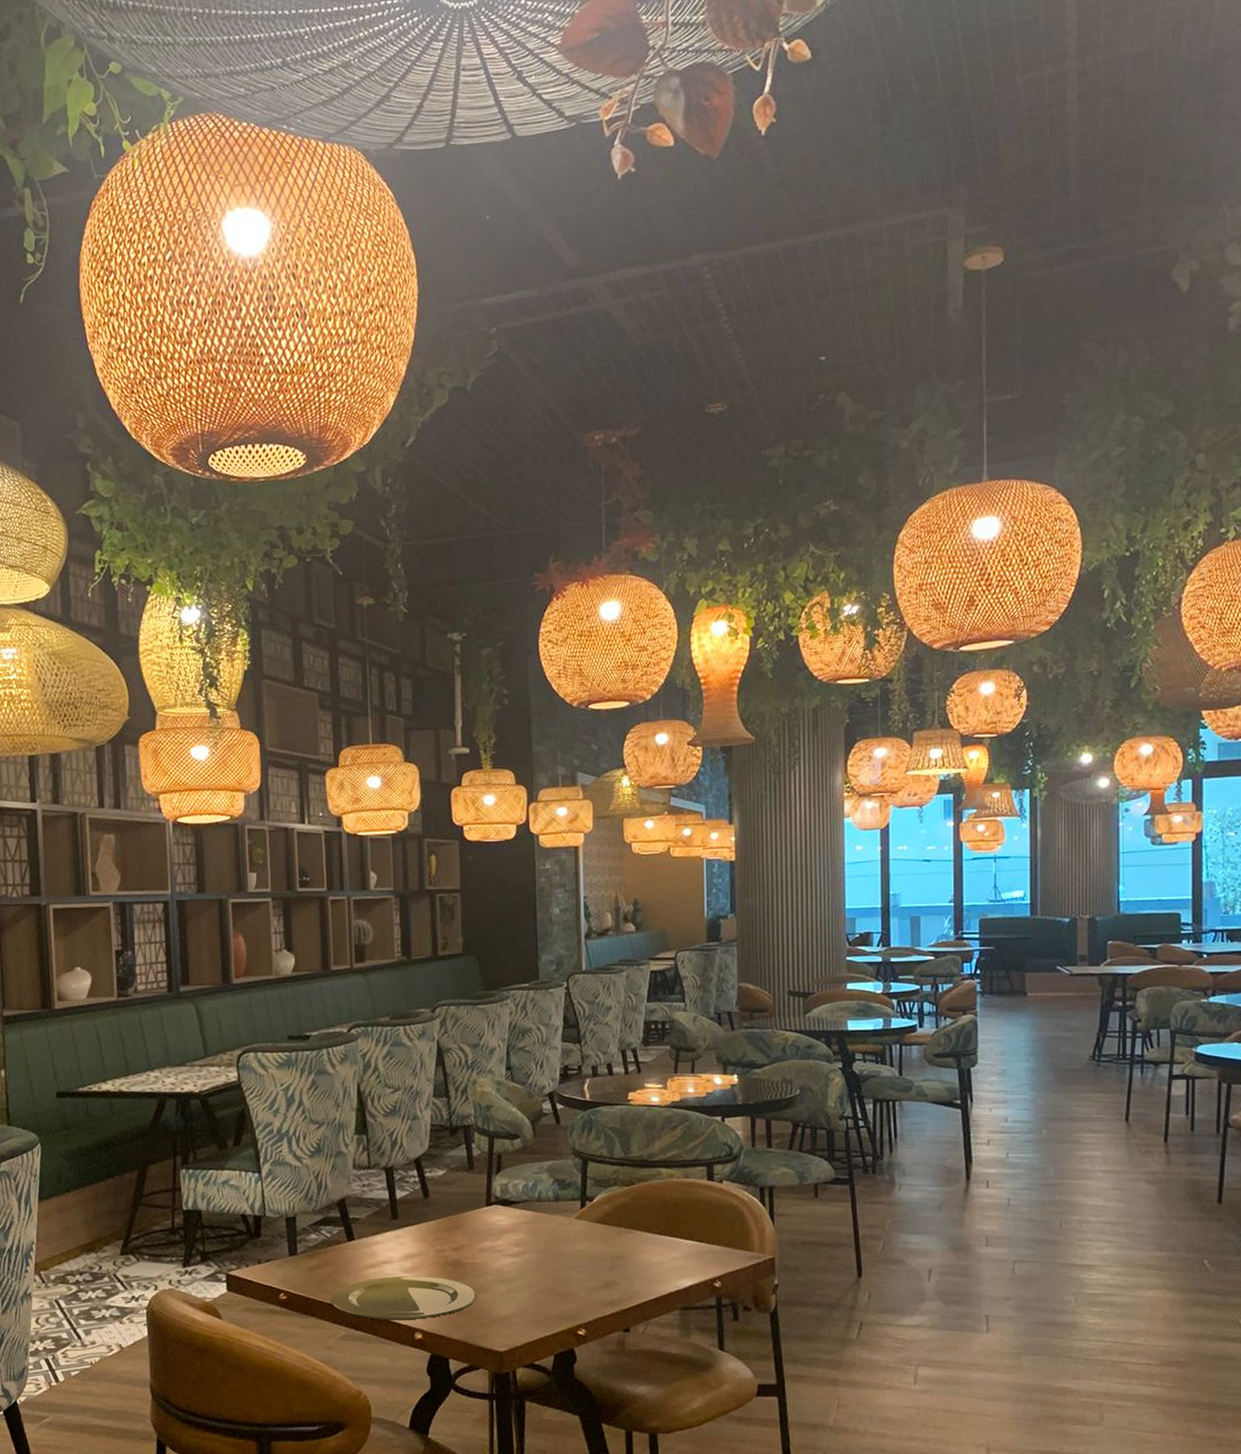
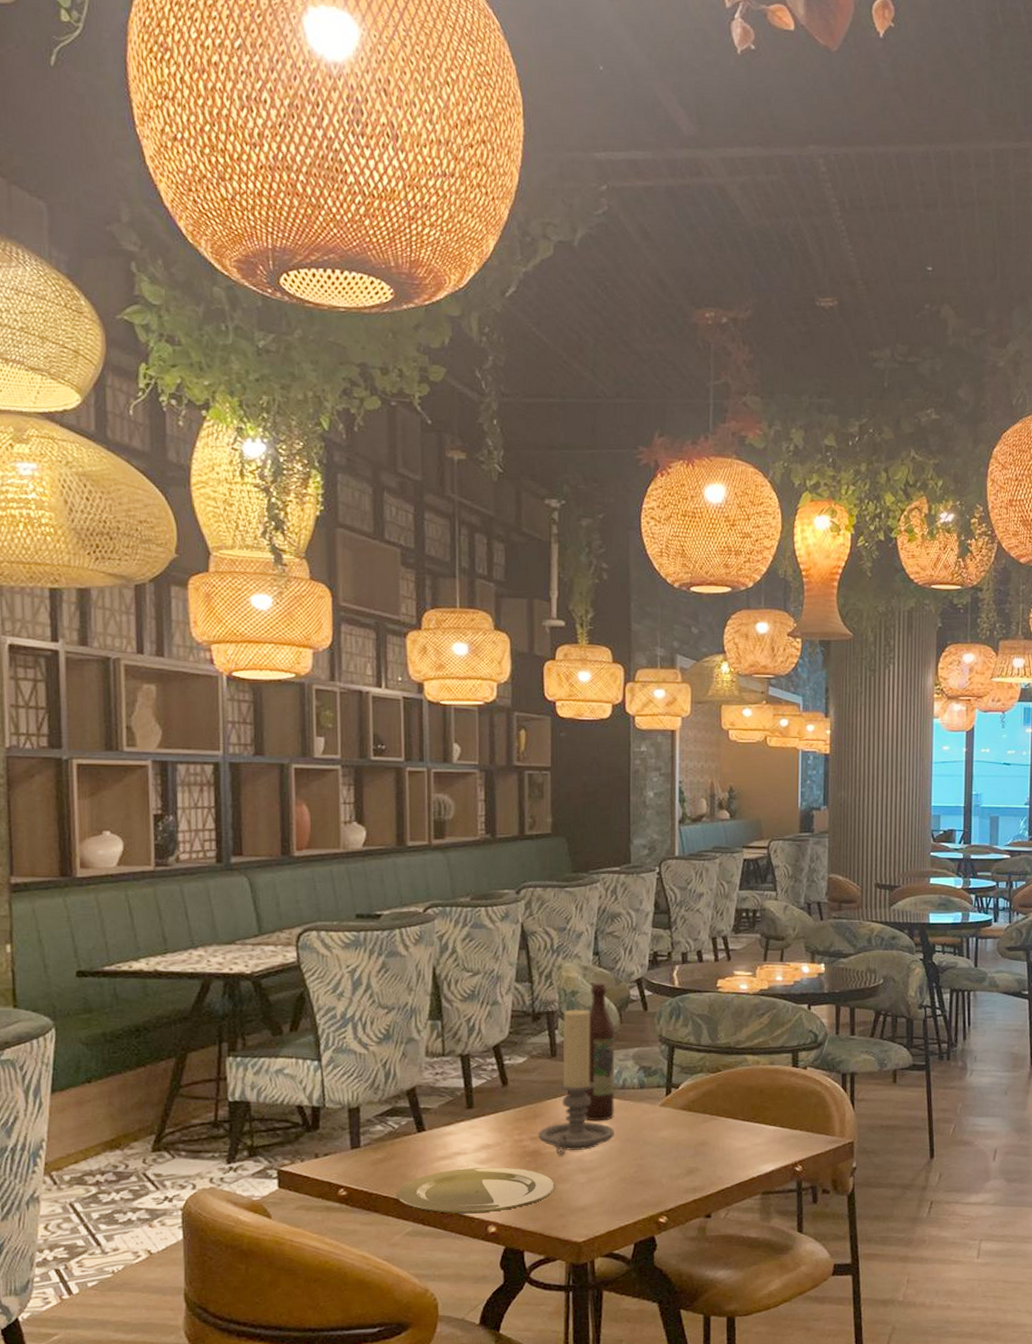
candle holder: none [459,1122,531,1266] -> present [538,1008,614,1155]
wine bottle: none [501,1096,532,1233] -> present [583,981,615,1121]

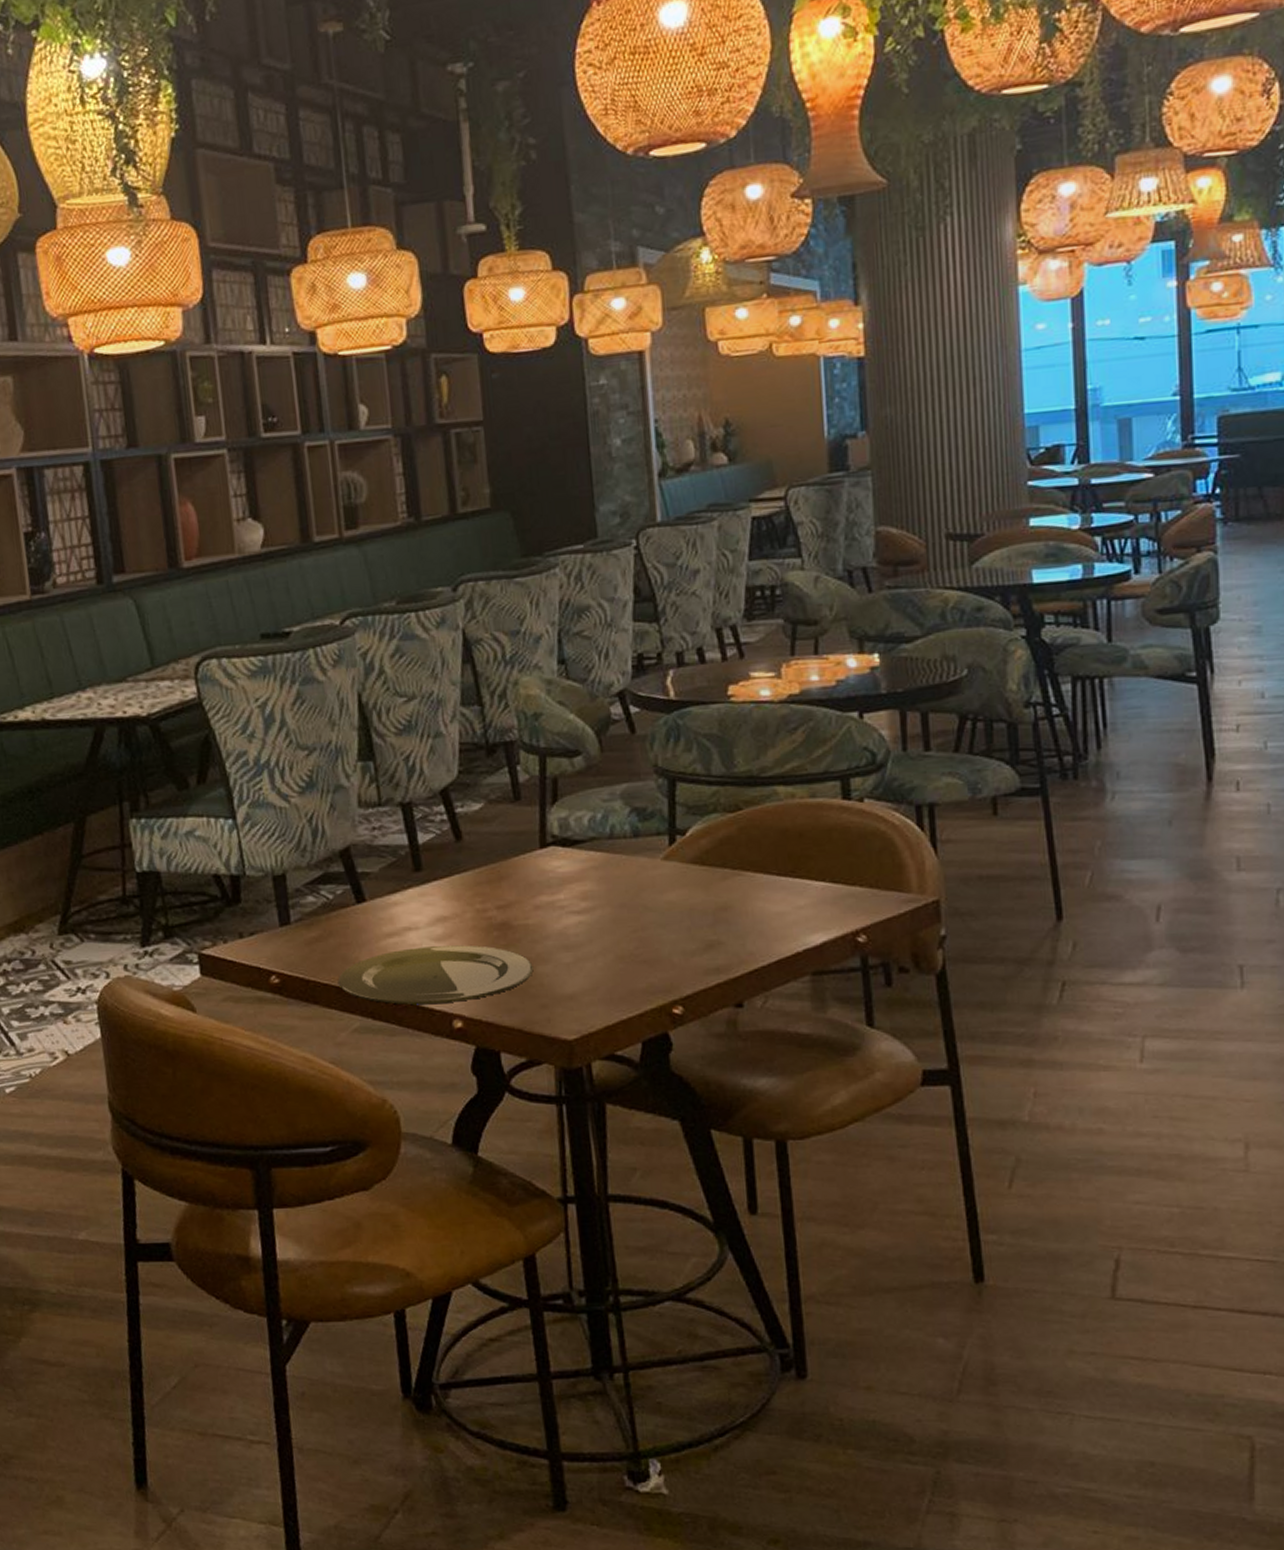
candle holder: present [538,1008,614,1155] -> none [506,735,604,928]
wine bottle: present [583,981,615,1121] -> none [558,698,603,883]

